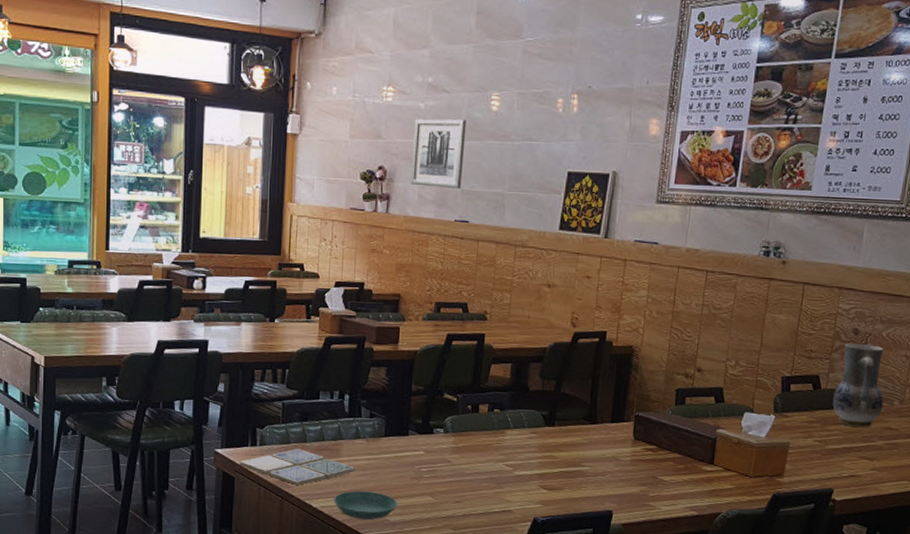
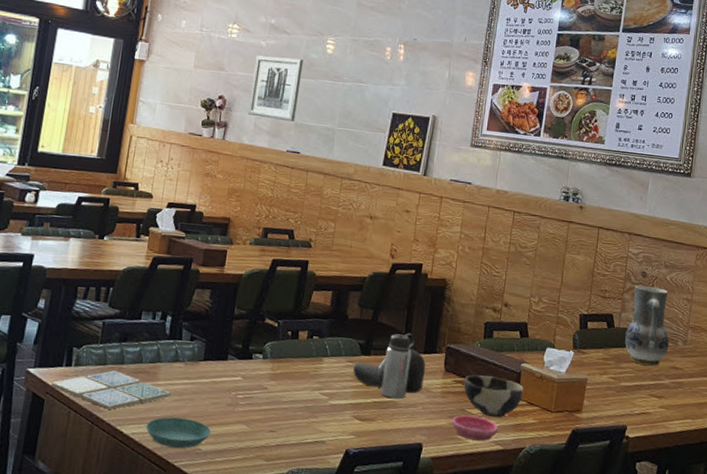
water bottle: none [537,402,614,469] -> present [353,332,426,399]
saucer: none [642,482,693,507] -> present [452,415,499,441]
bowl: none [654,442,720,483] -> present [464,374,524,417]

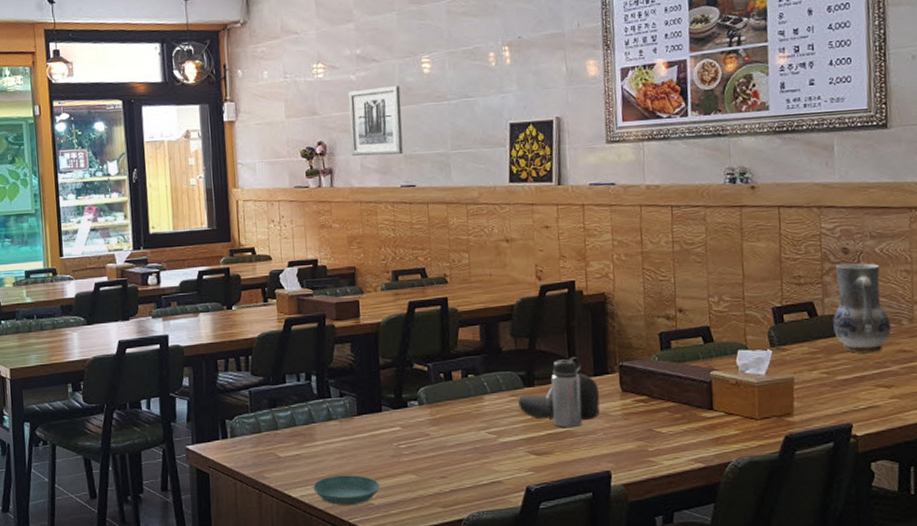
drink coaster: present [51,370,171,410] -> none [212,437,332,476]
saucer: present [452,415,499,441] -> none [640,435,696,461]
bowl: present [464,374,524,417] -> none [646,390,719,433]

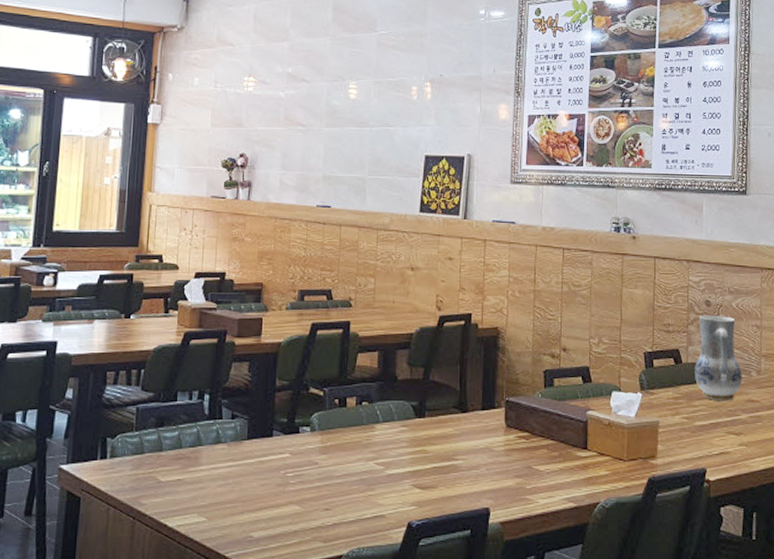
saucer: present [313,475,381,505] -> none [192,504,263,537]
wall art: present [348,86,403,157] -> none [271,107,326,175]
water bottle: present [518,356,600,429] -> none [408,389,486,462]

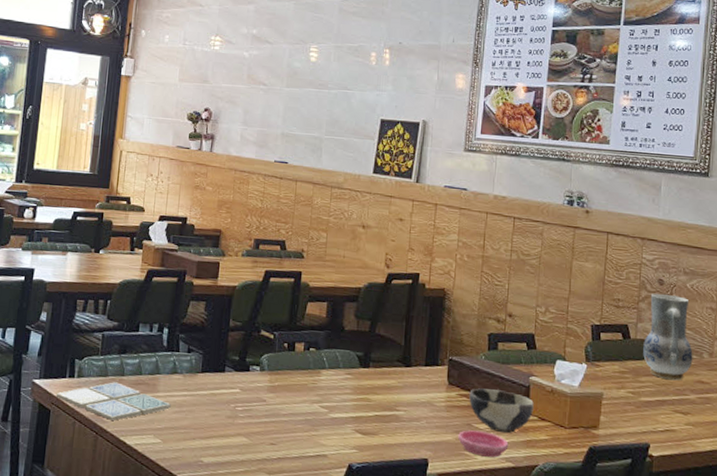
drink coaster: none [86,459,216,502] -> present [56,382,171,421]
saucer: none [519,473,570,499] -> present [458,430,509,458]
bowl: none [528,428,592,472] -> present [469,388,534,433]

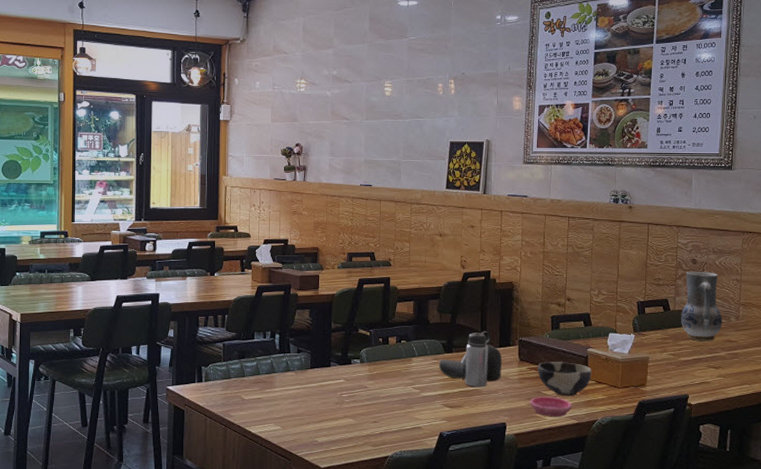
drink coaster: present [56,382,171,421] -> none [188,383,287,414]
water bottle: none [352,344,428,413] -> present [439,331,503,388]

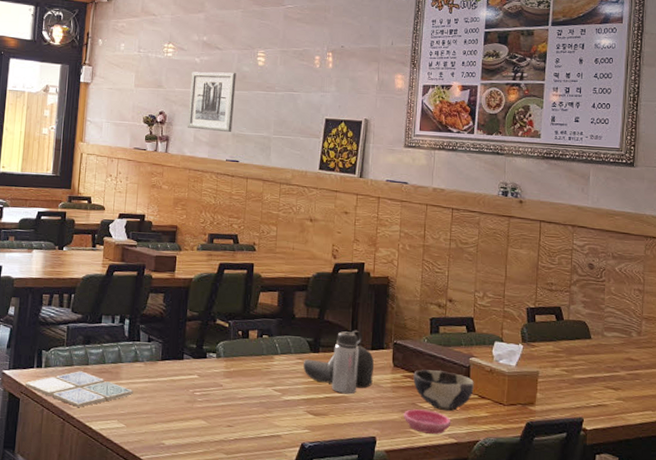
drink coaster: none [188,383,287,414] -> present [24,371,133,407]
wall art: none [322,104,366,160] -> present [187,72,236,133]
vase: present [681,271,722,342] -> none [576,276,622,359]

